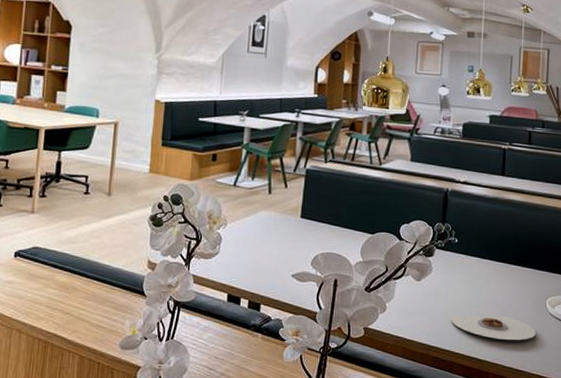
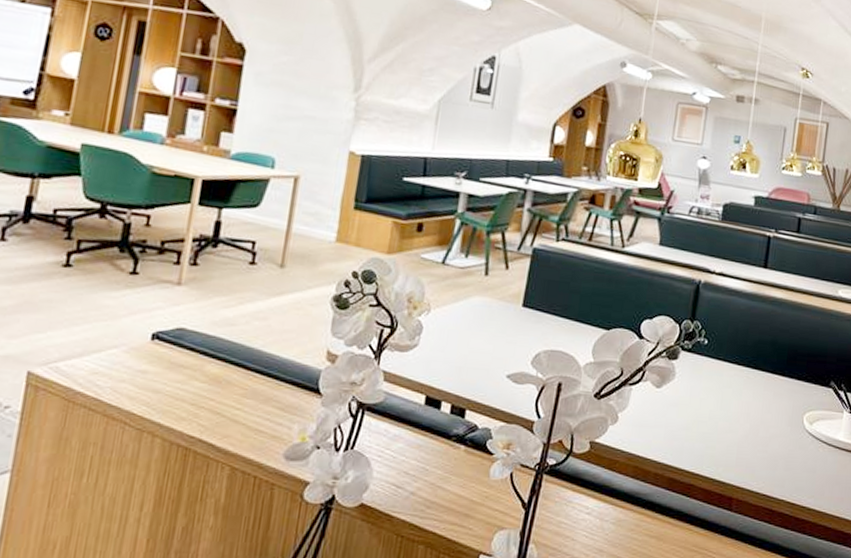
plate: present [450,315,536,341] -> none [692,430,790,461]

